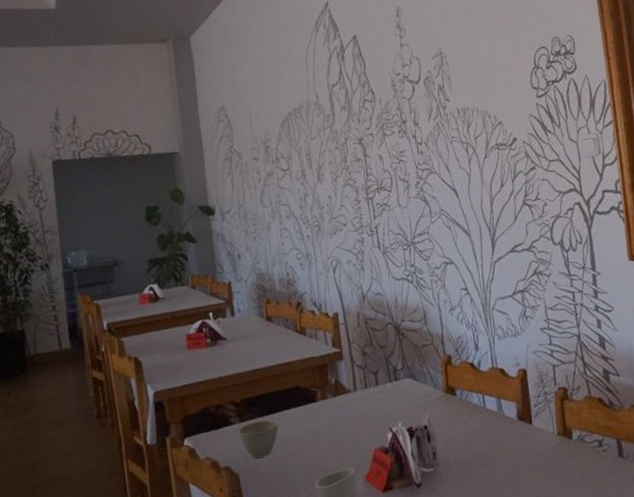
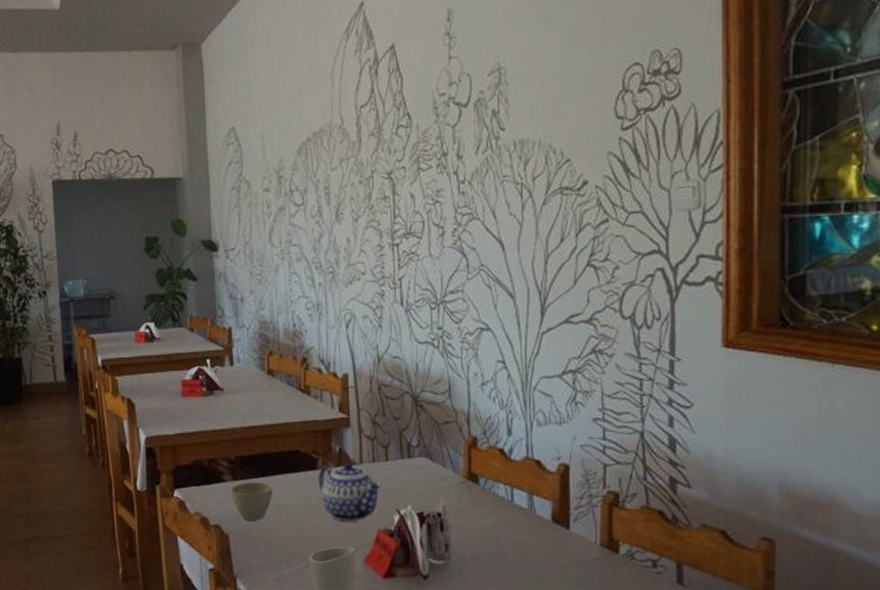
teapot: none [318,390,375,446] -> present [318,461,383,522]

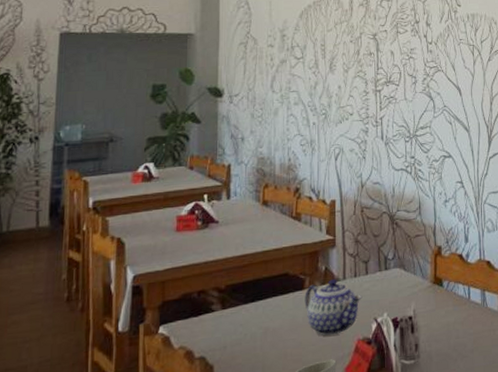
cup: present [230,481,273,521] -> none [218,307,261,348]

